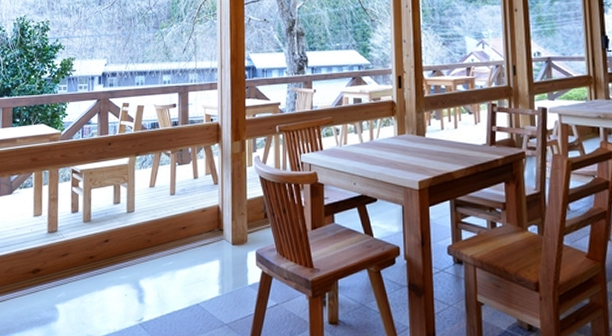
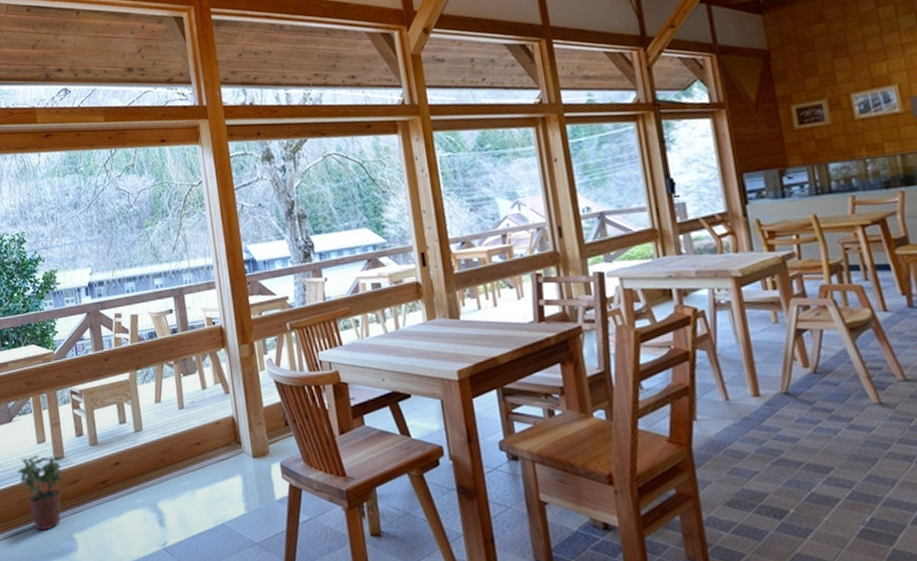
potted plant: none [10,226,56,299] -> present [17,454,65,531]

